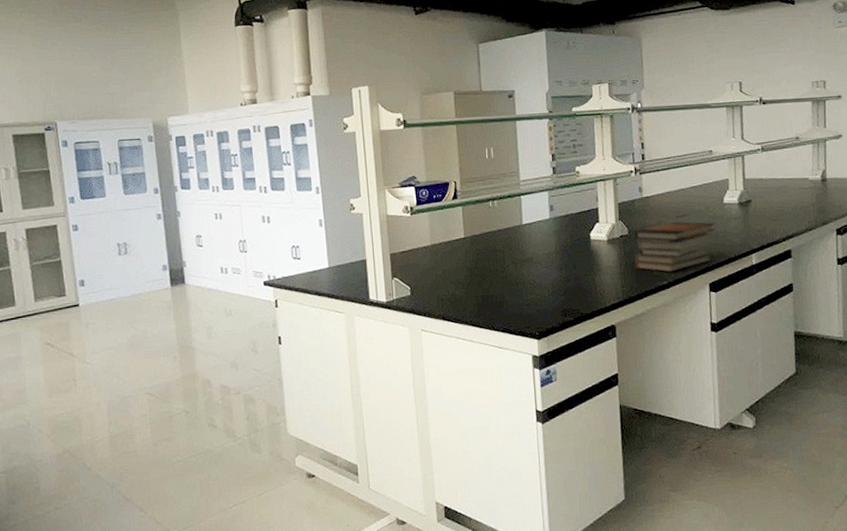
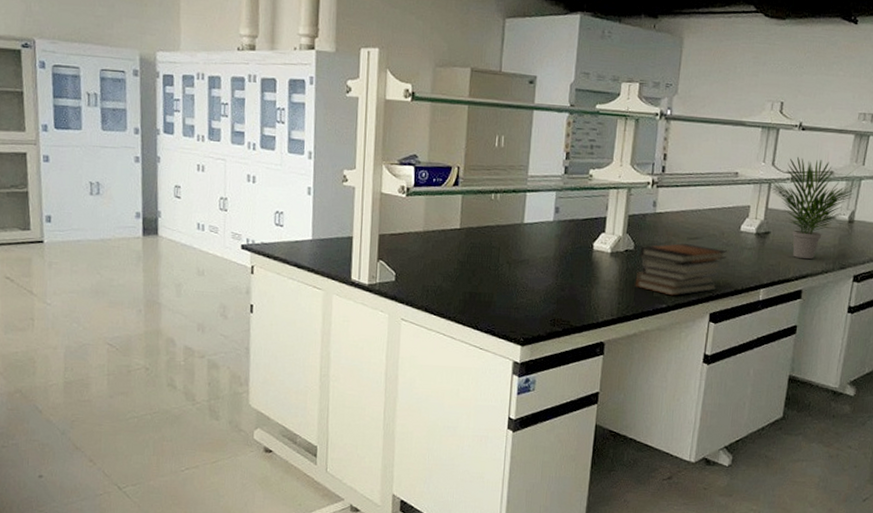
potted plant: none [741,128,823,221] -> present [768,157,859,260]

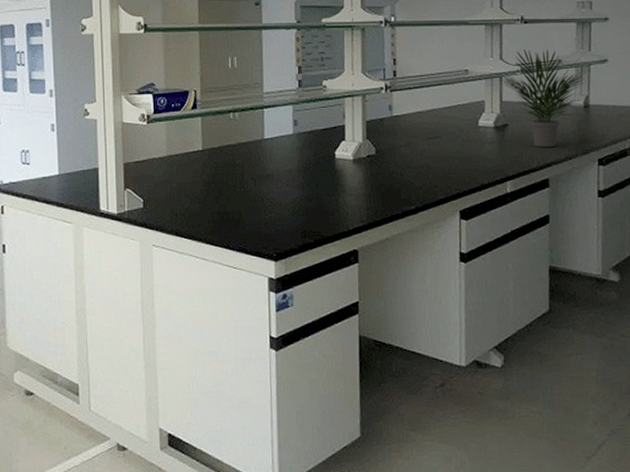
book stack: present [635,242,728,296] -> none [381,143,469,197]

